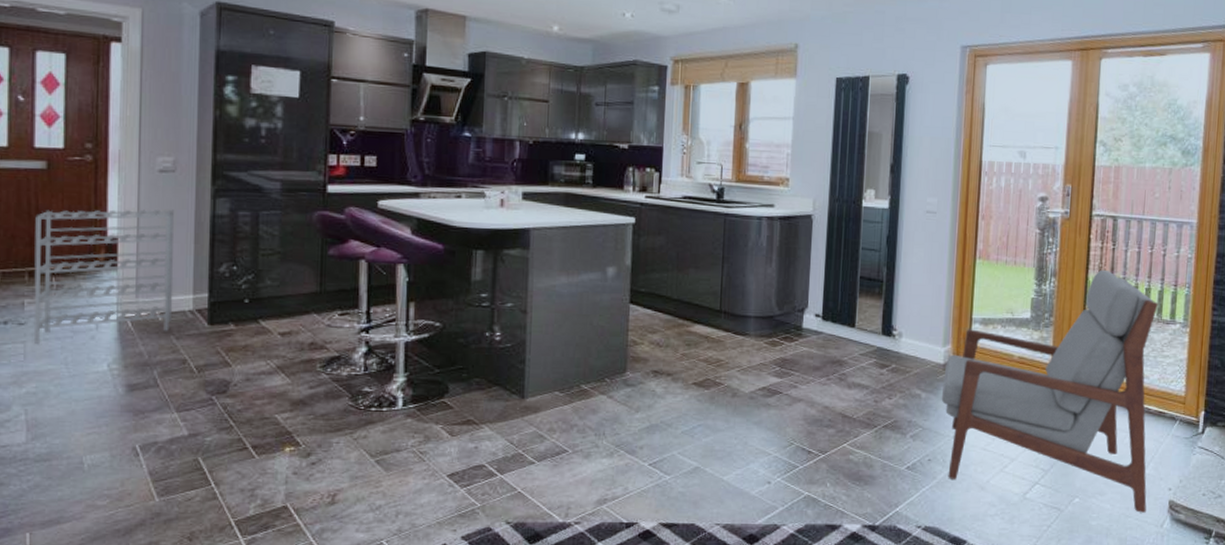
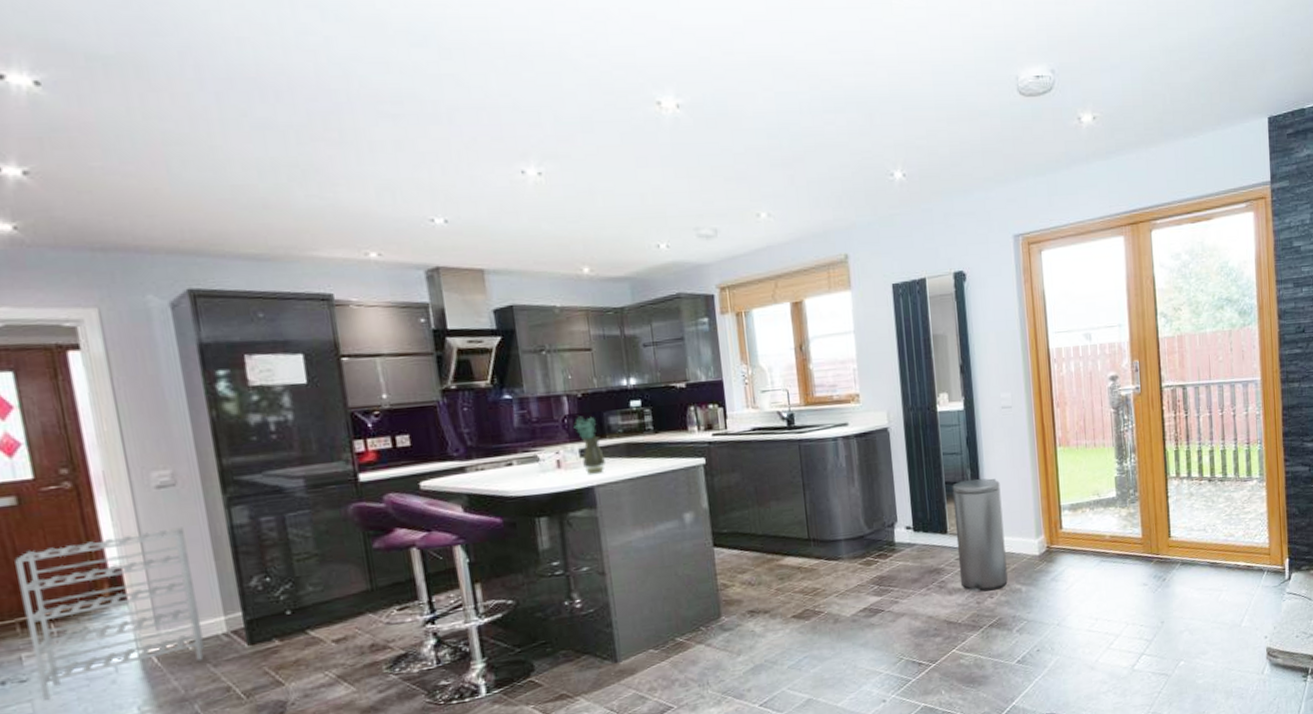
vase: none [521,160,544,218] -> present [573,415,606,476]
pedal bin: none [861,277,914,392] -> present [952,478,1008,592]
armchair: present [941,269,1158,513] -> none [1041,438,1247,665]

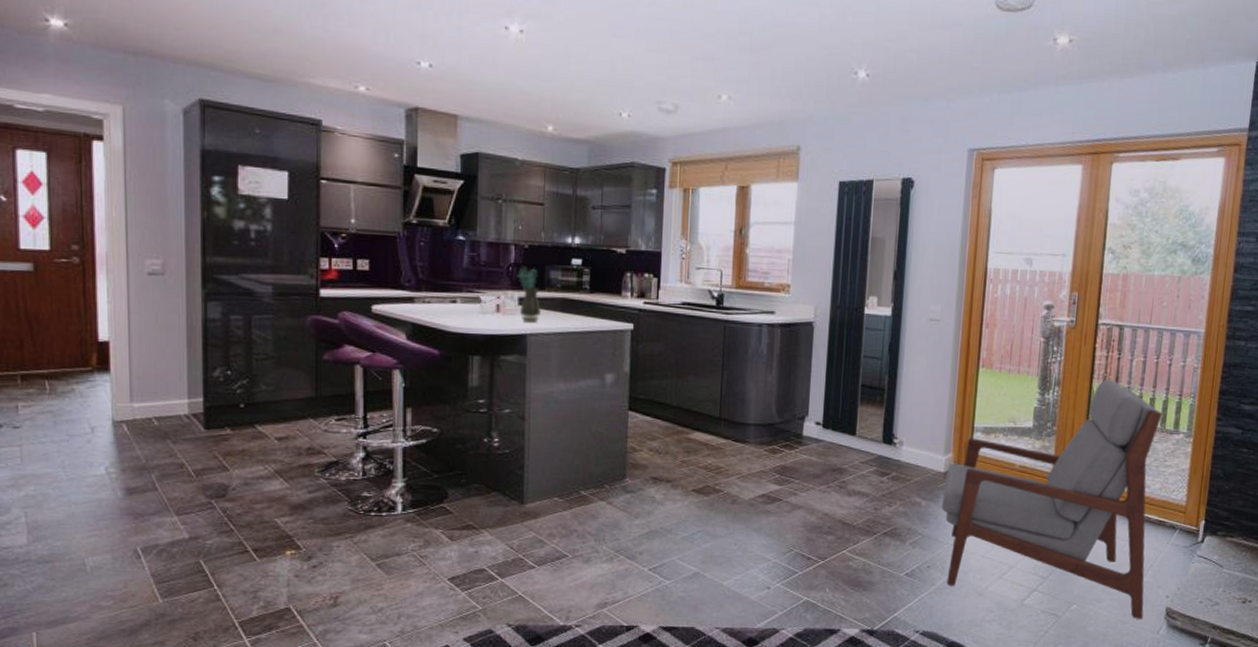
shoe rack: present [15,527,206,700] -> none [25,312,168,447]
pedal bin: present [952,478,1008,592] -> none [861,385,916,499]
armchair: none [1041,438,1247,665] -> present [941,379,1162,619]

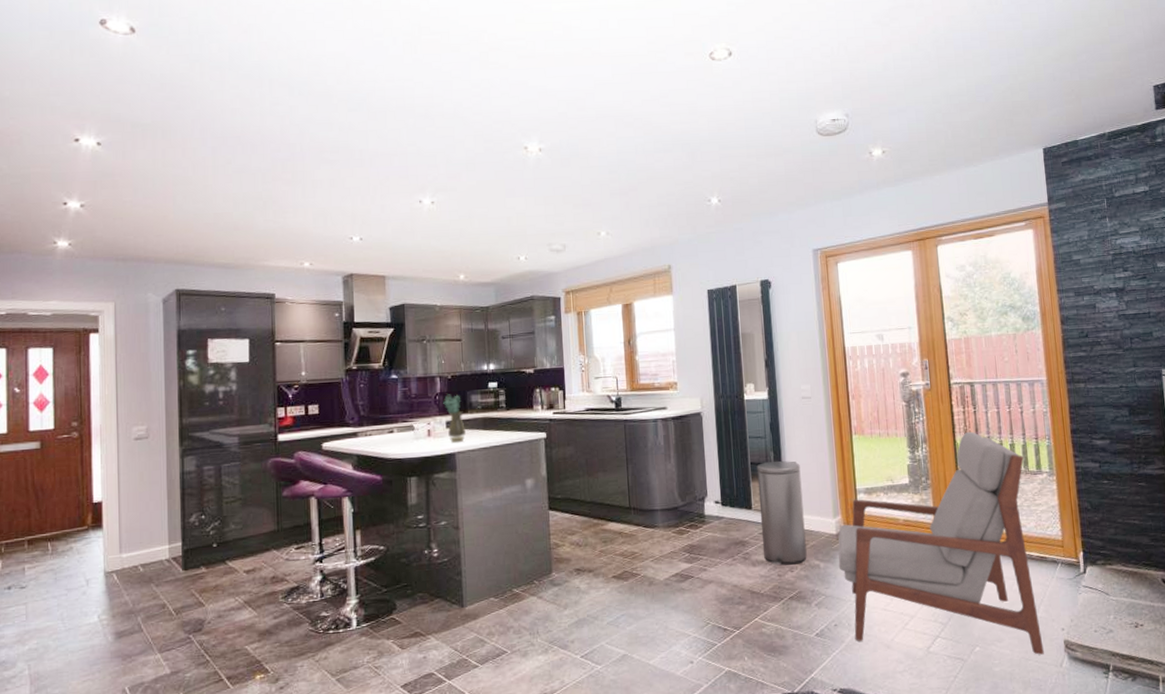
pedal bin: none [861,385,916,499] -> present [756,460,807,565]

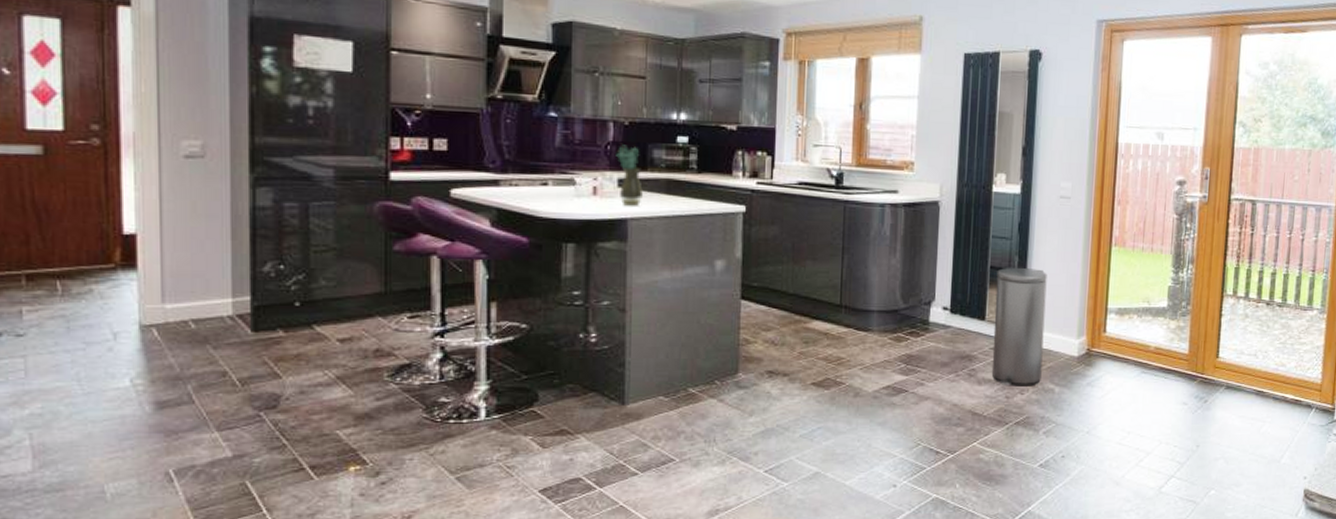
armchair: present [838,431,1044,655] -> none [1075,255,1296,503]

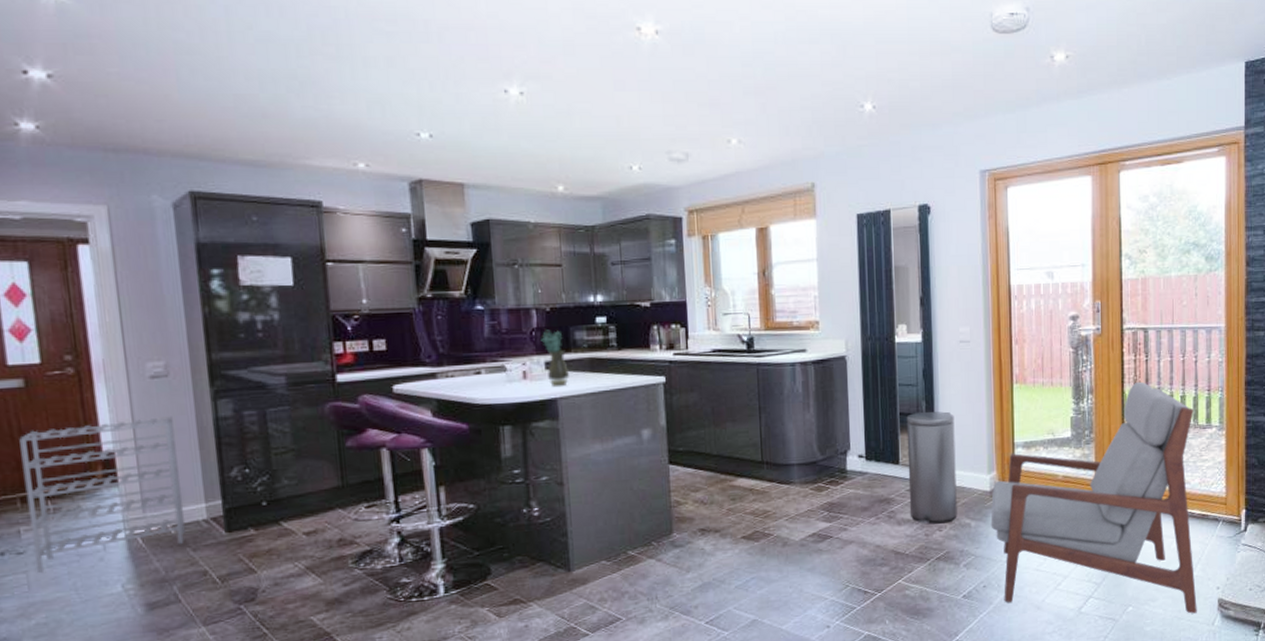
shoe rack: none [31,200,208,358] -> present [19,416,187,572]
armchair: none [1075,255,1296,503] -> present [990,381,1197,614]

